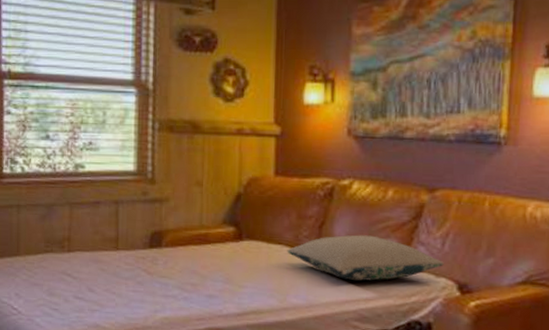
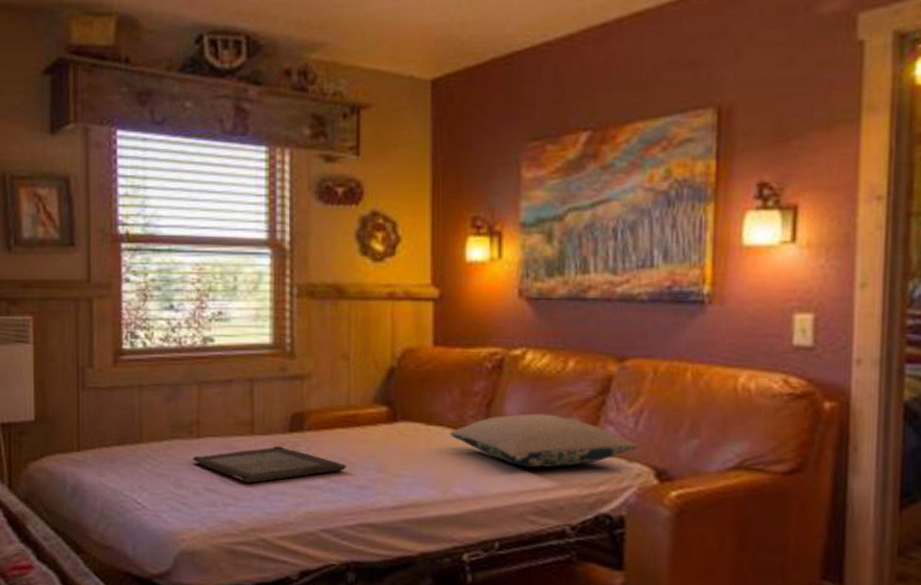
serving tray: none [64,260,199,293] -> present [193,446,348,484]

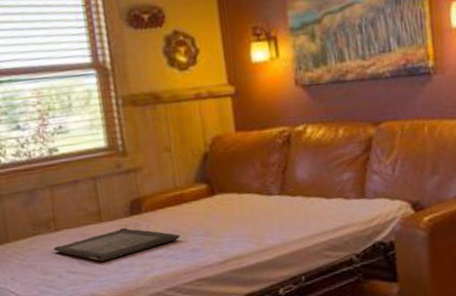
pillow: present [449,413,638,468] -> none [257,172,397,216]

